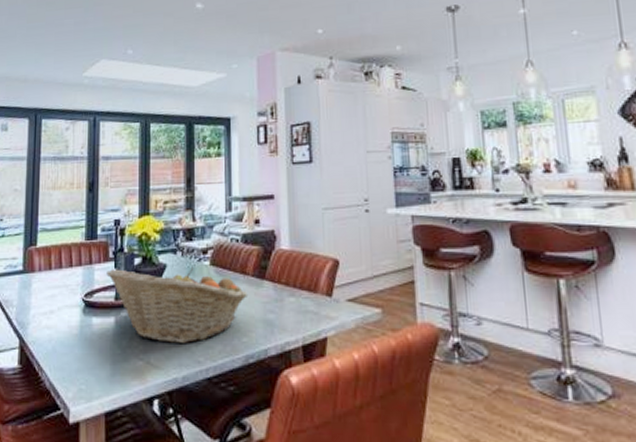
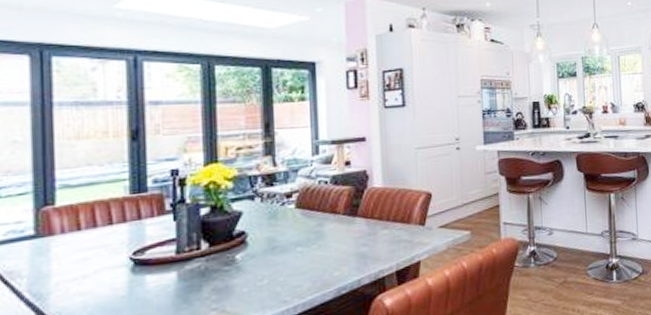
fruit basket: present [106,268,249,343] -> none [162,212,340,290]

